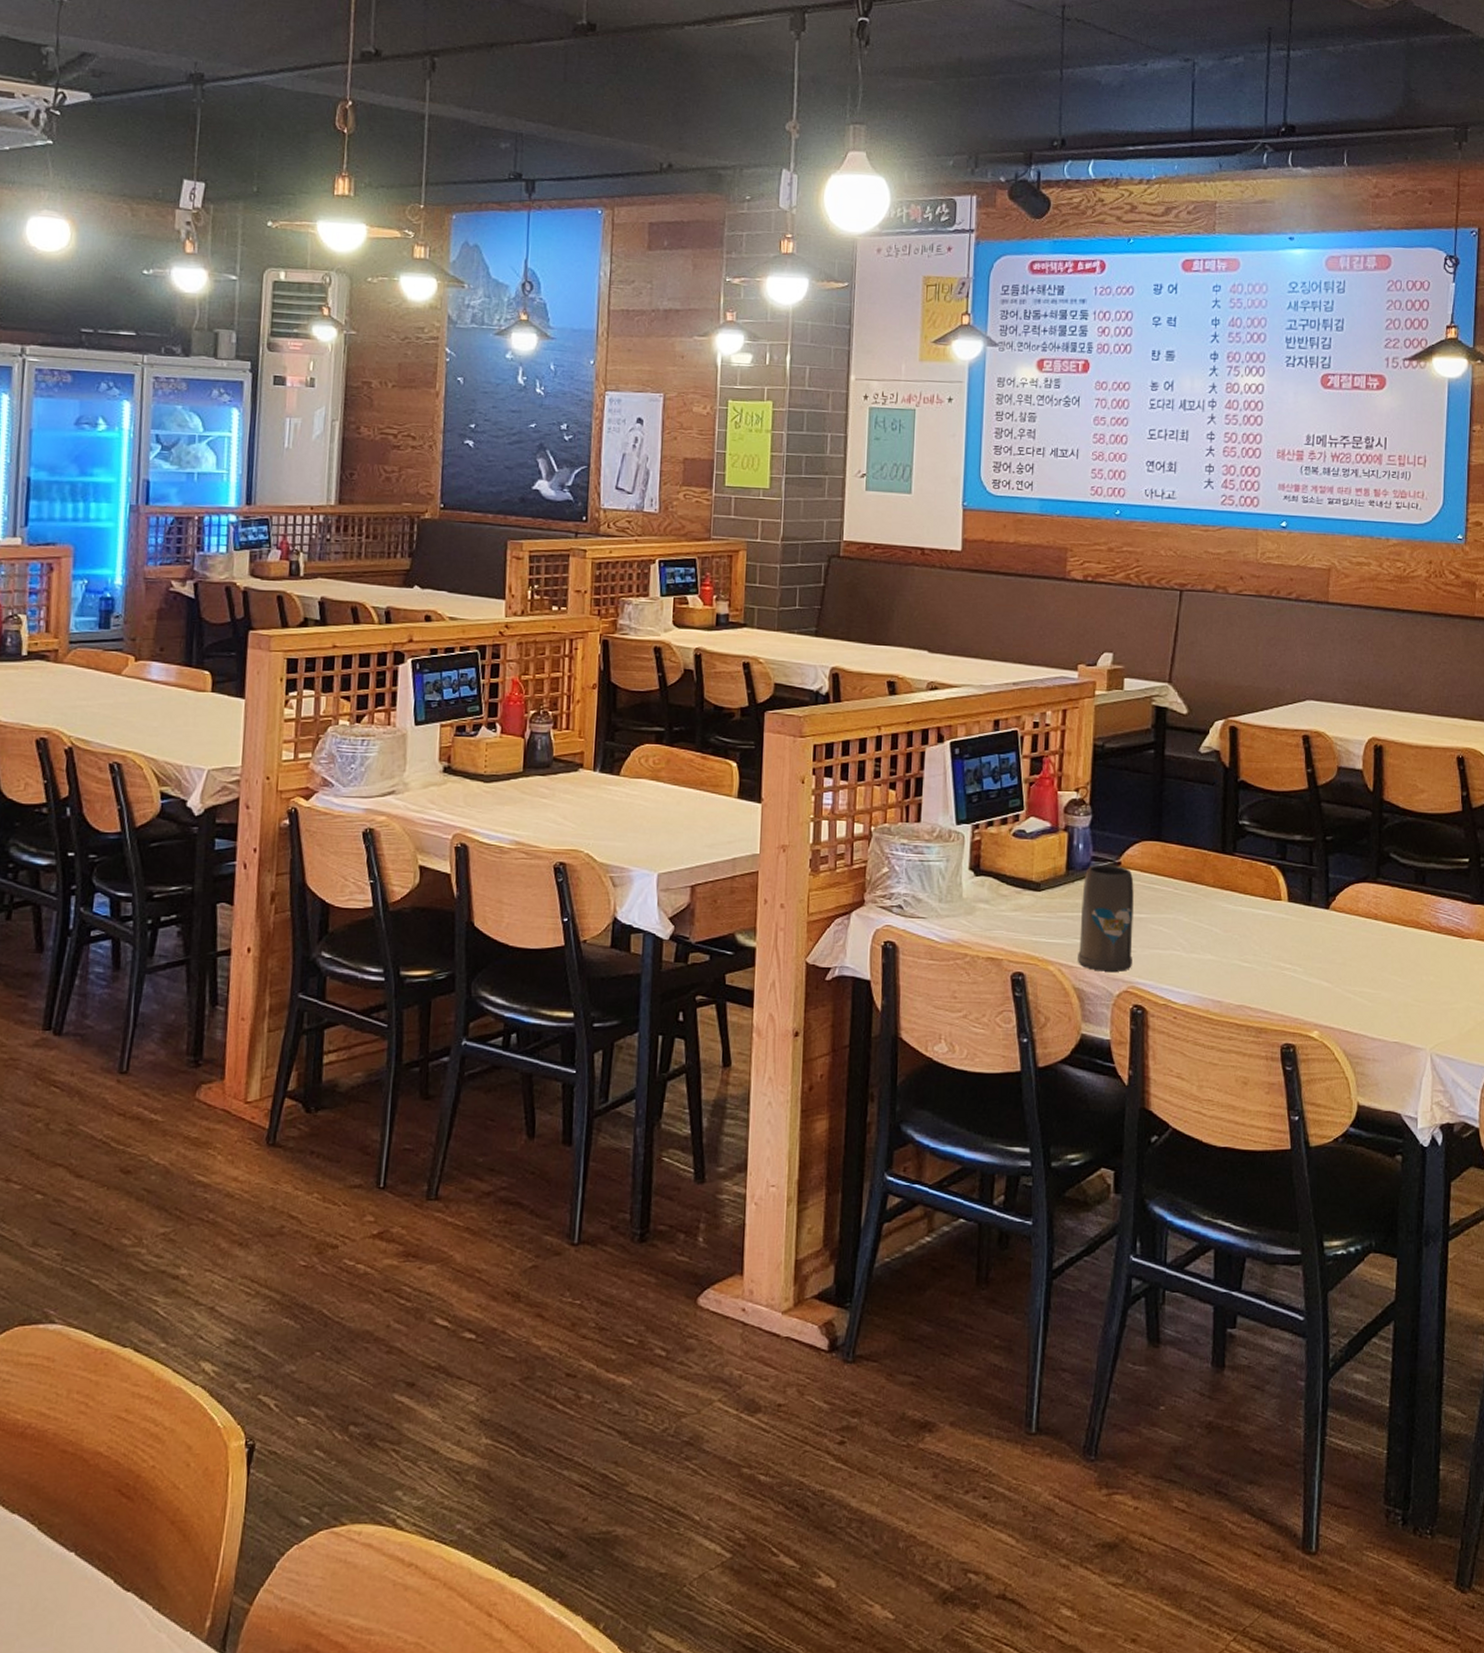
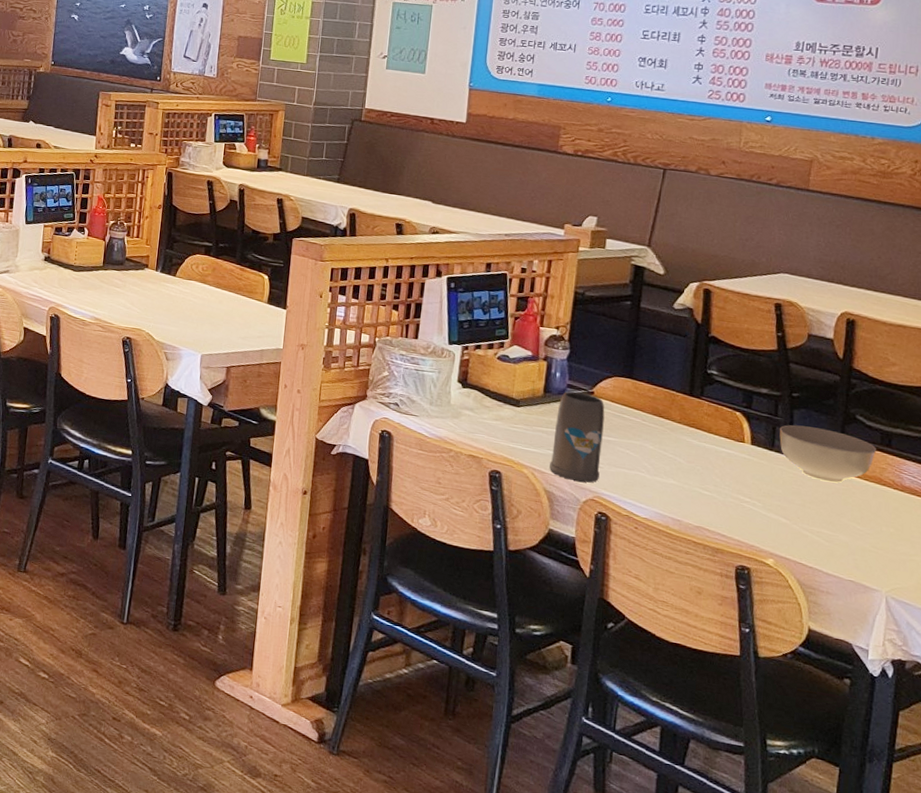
bowl: none [1315,872,1412,932] -> present [779,425,877,483]

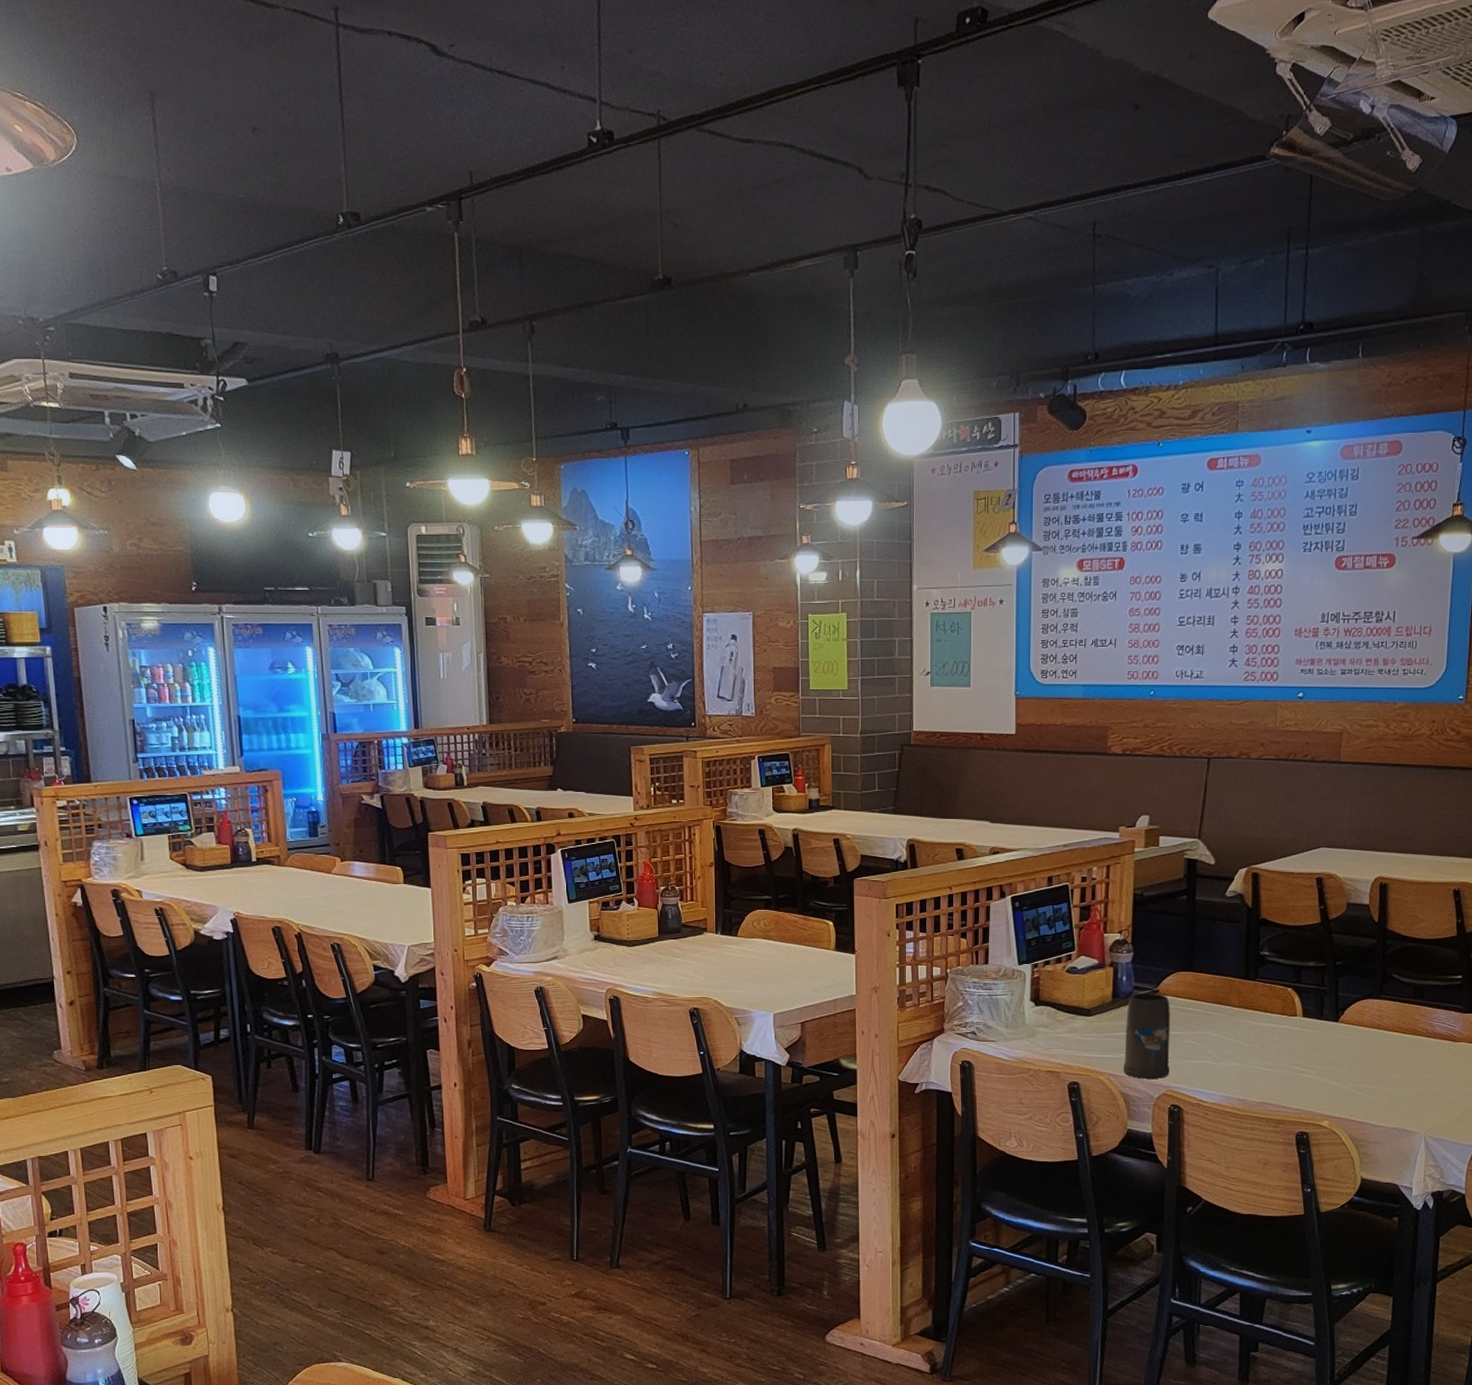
bowl: present [779,425,877,483] -> none [1326,991,1411,1040]

